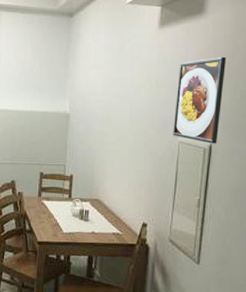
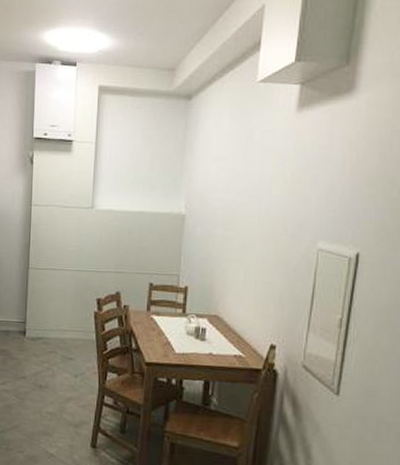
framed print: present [173,56,227,144] -> none [311,145,382,252]

